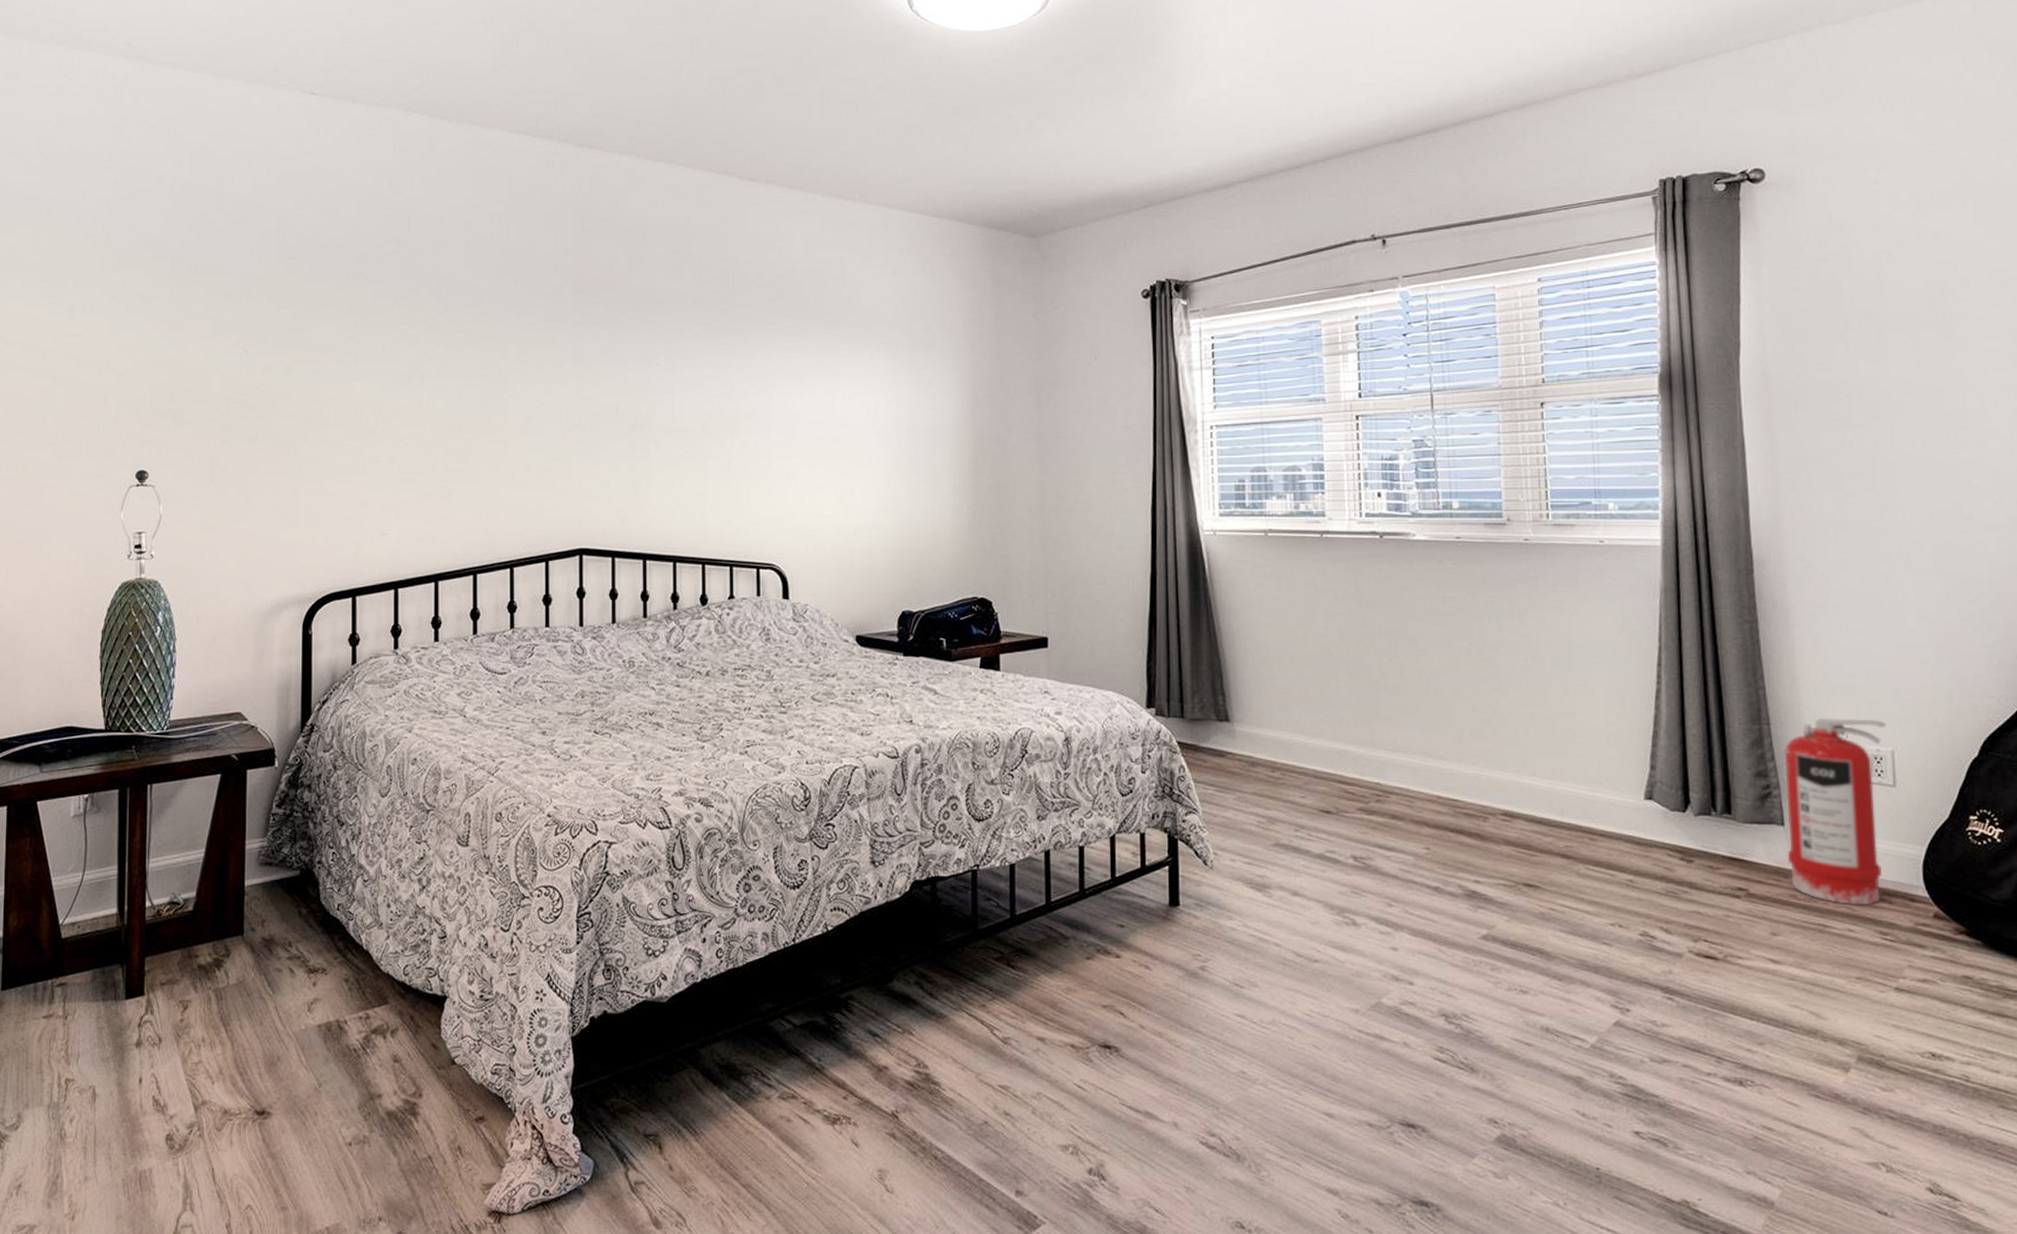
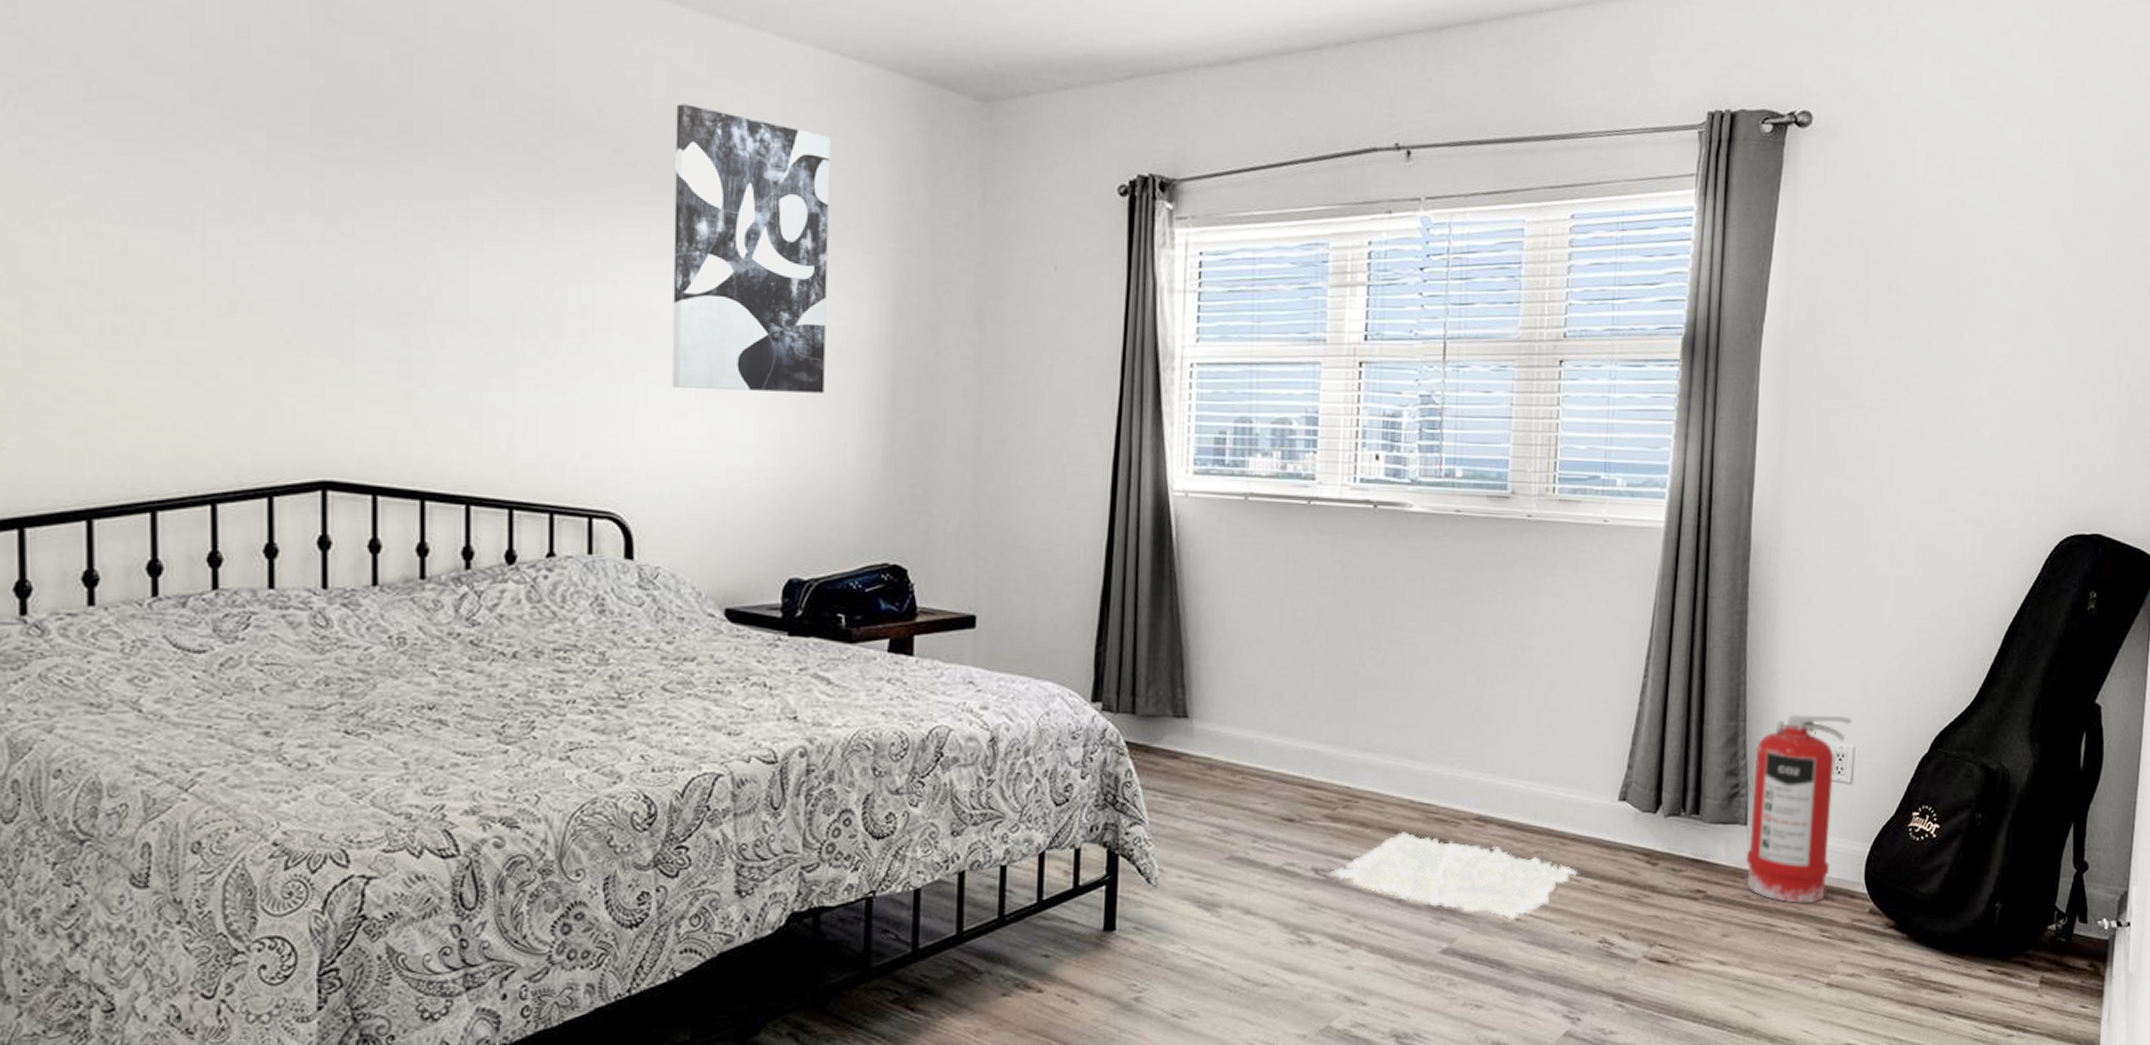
wall art: none [810,262,923,468] -> present [672,103,831,393]
rug: none [1369,825,1612,911] -> present [1330,832,1579,921]

